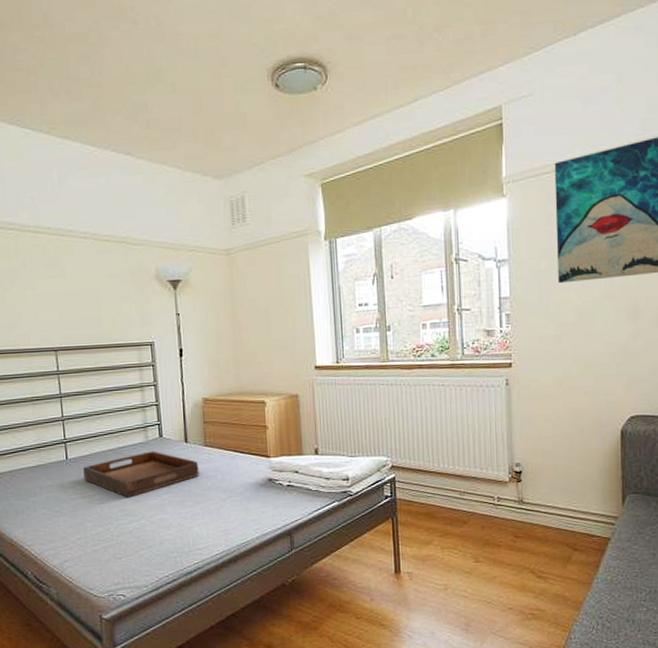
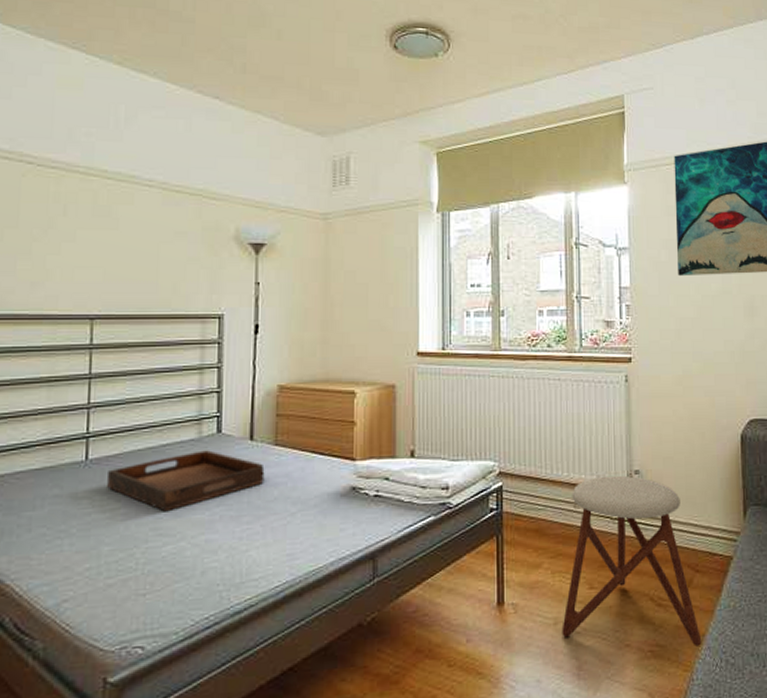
stool: none [451,468,580,612] -> present [562,475,702,646]

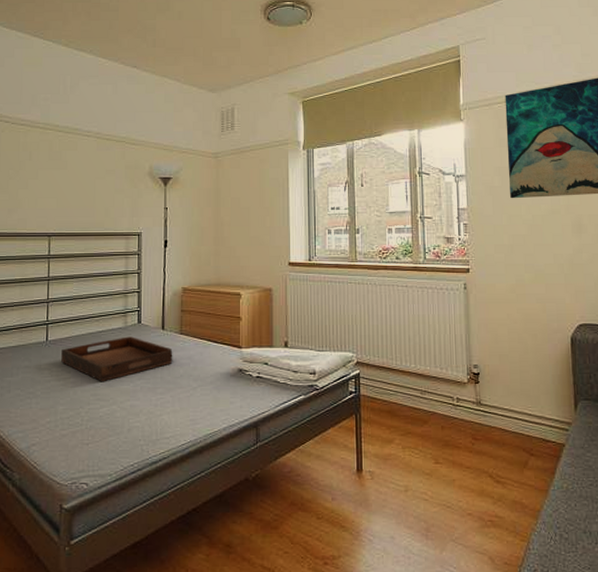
stool: present [562,475,702,646] -> none [411,368,537,520]

